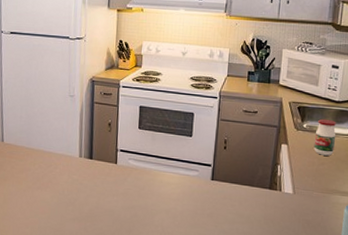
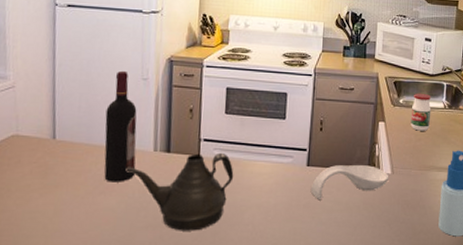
wine bottle: none [40,88,66,181] -> present [104,70,137,182]
teapot: none [57,161,146,227] -> present [125,152,234,231]
spoon rest: none [214,181,291,212] -> present [310,165,389,201]

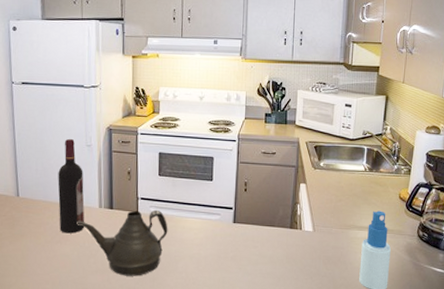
spoon rest: present [310,165,389,201] -> none [237,223,311,254]
jar: present [410,93,431,131] -> none [331,156,352,192]

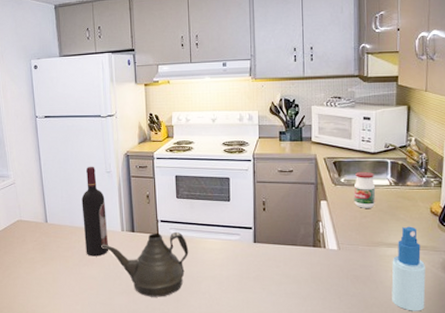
jar: none [331,156,352,192] -> present [353,171,376,208]

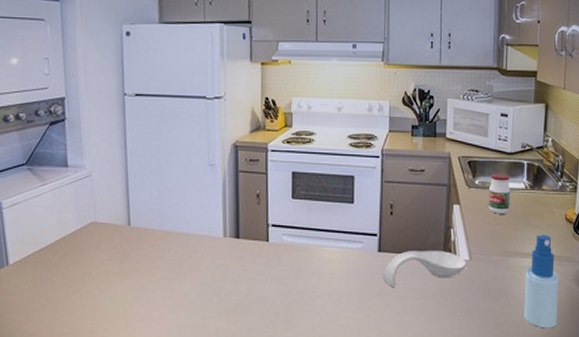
wine bottle: present [81,166,109,256] -> none [175,157,207,268]
teapot: present [101,231,189,297] -> none [197,238,304,317]
spoon rest: none [259,242,336,274] -> present [383,251,467,288]

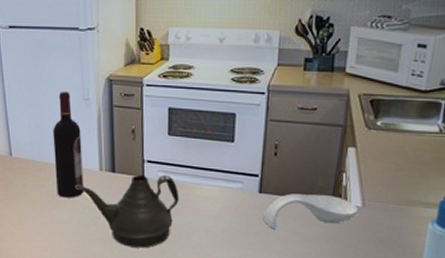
wine bottle: none [175,157,207,268] -> present [53,91,84,198]
teapot: none [197,238,304,317] -> present [75,174,180,248]
jar: present [488,173,511,214] -> none [390,113,421,160]

